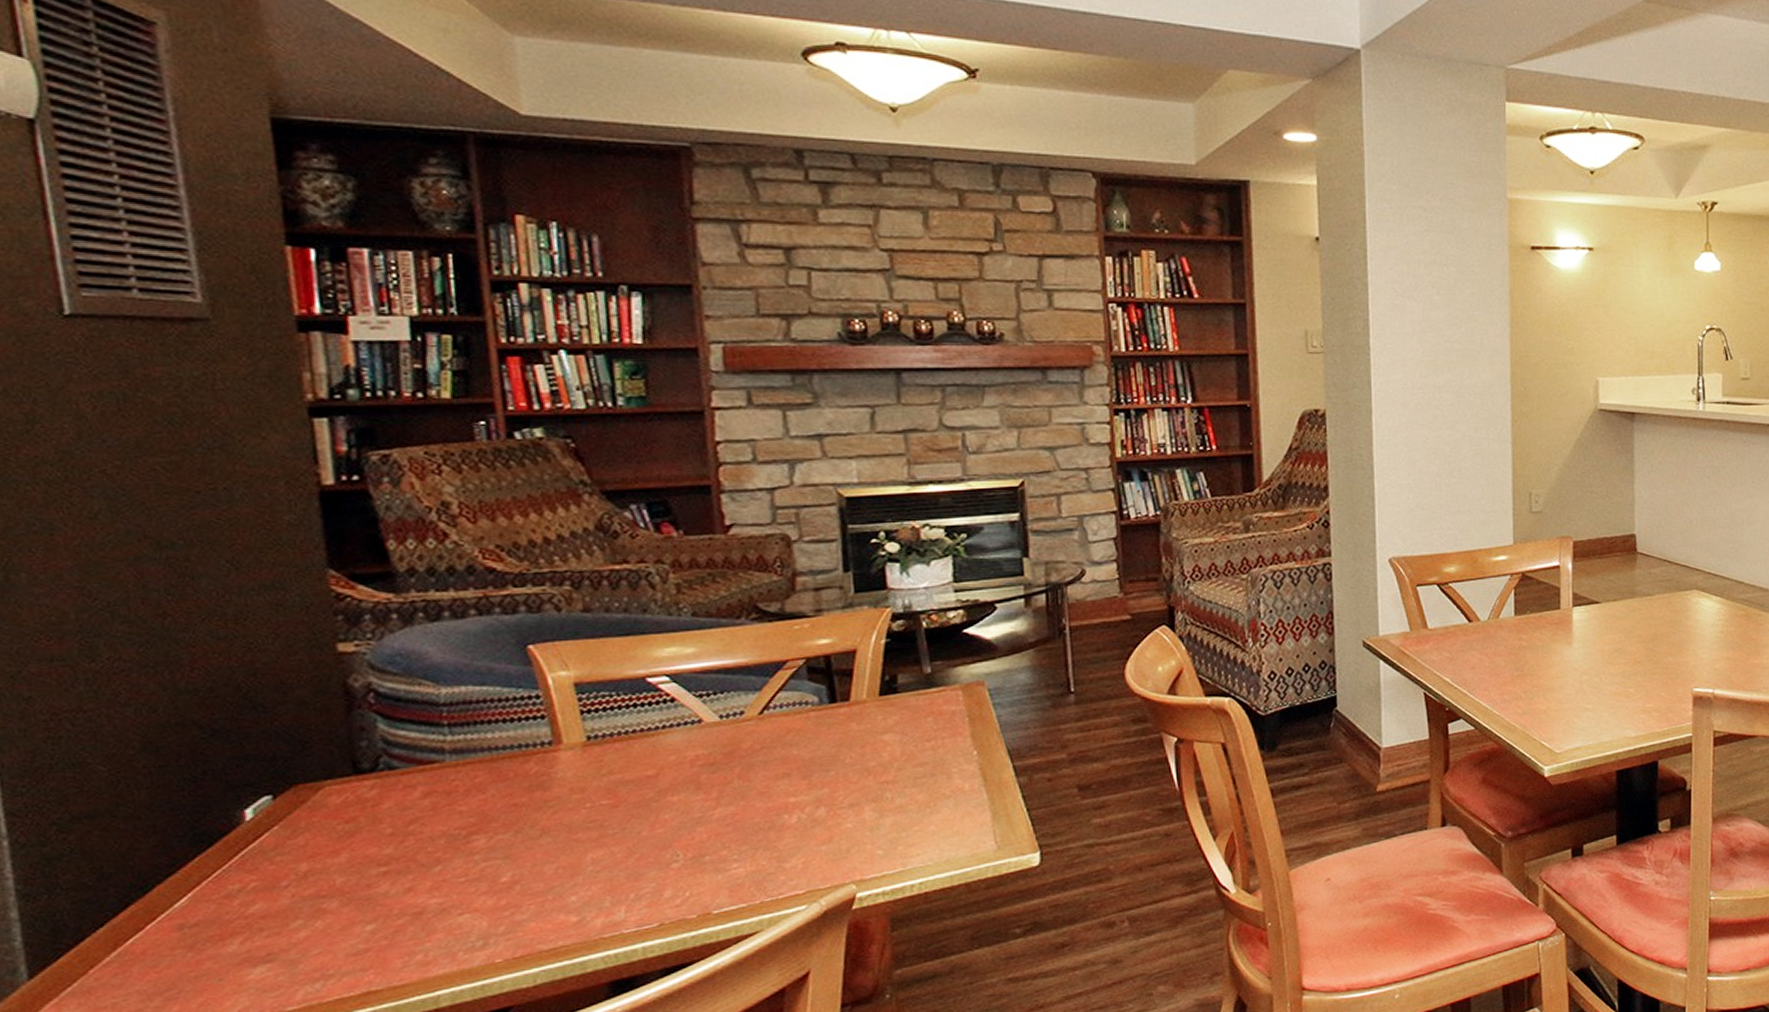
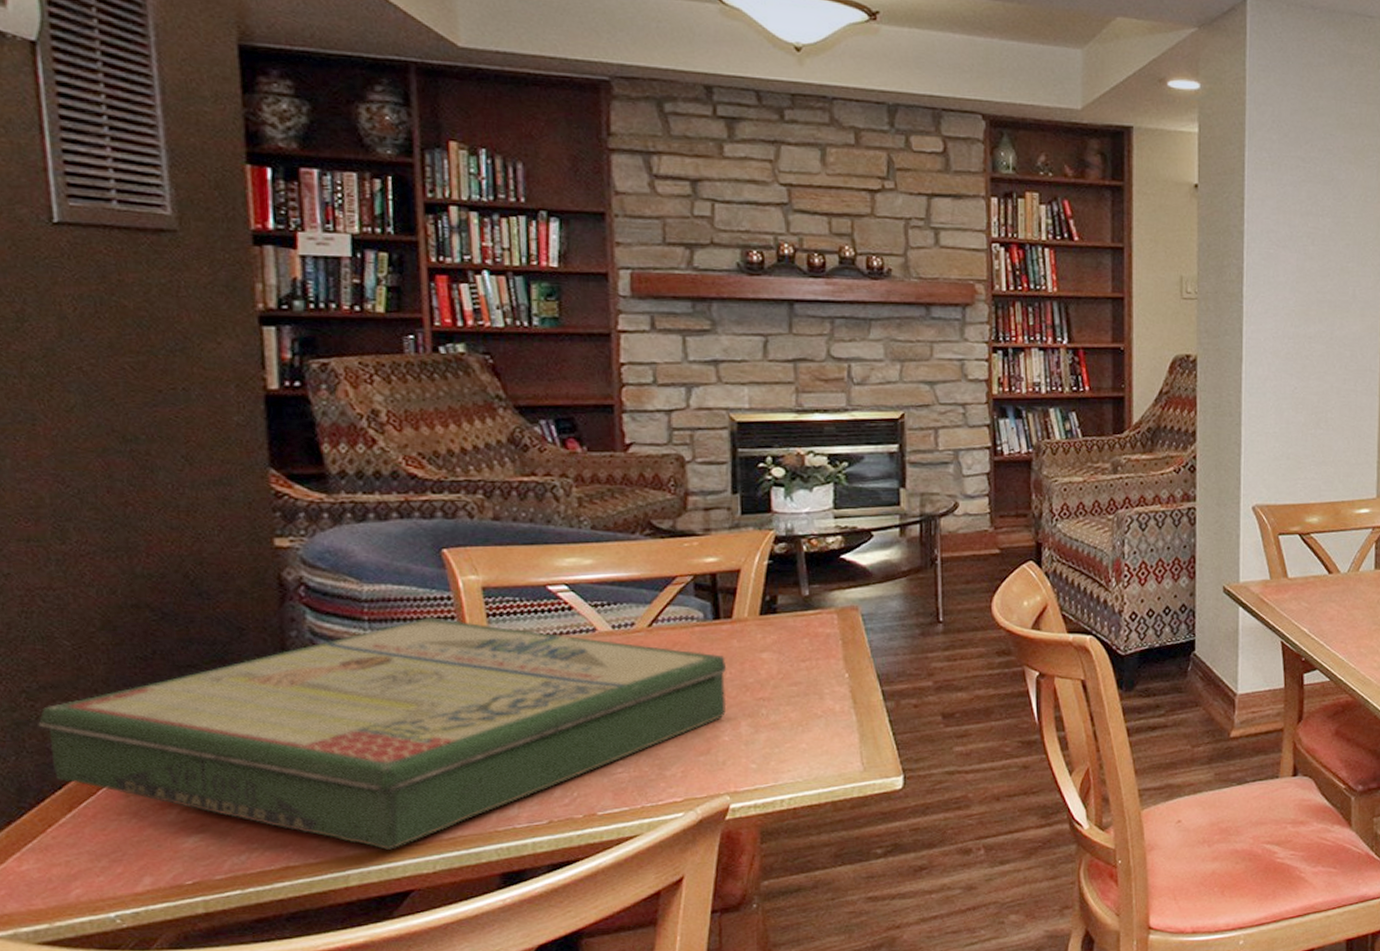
board game: none [72,716,849,966] -> present [38,616,727,850]

